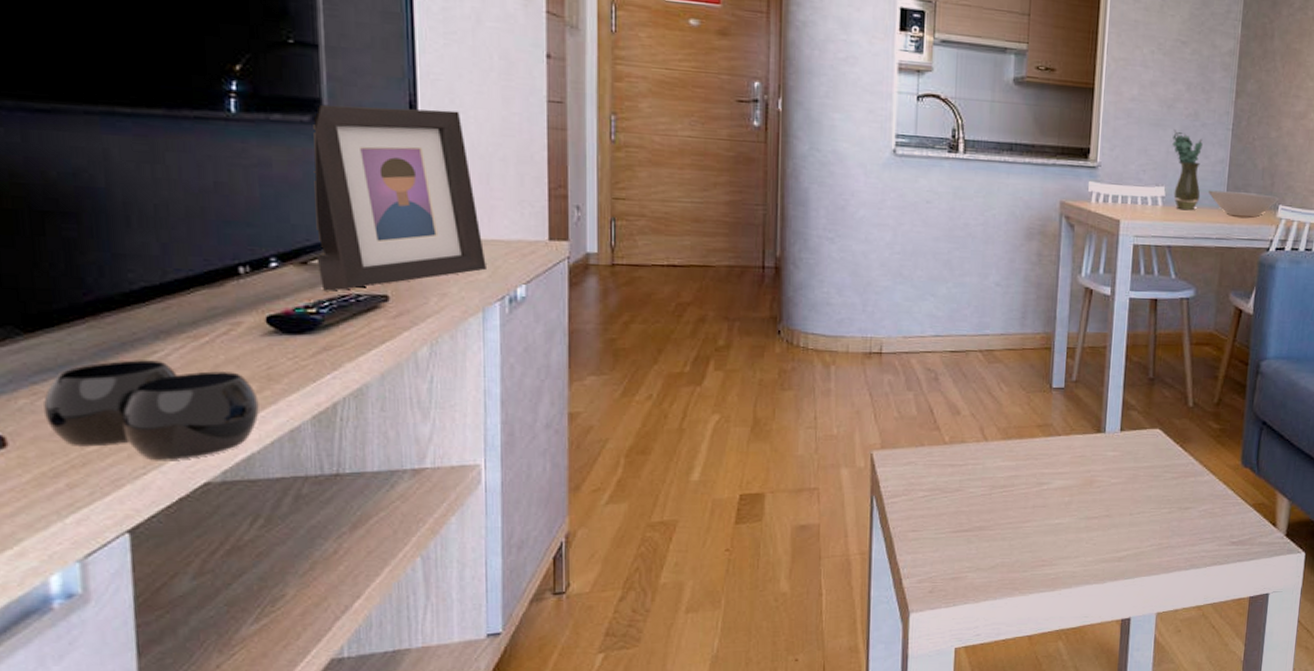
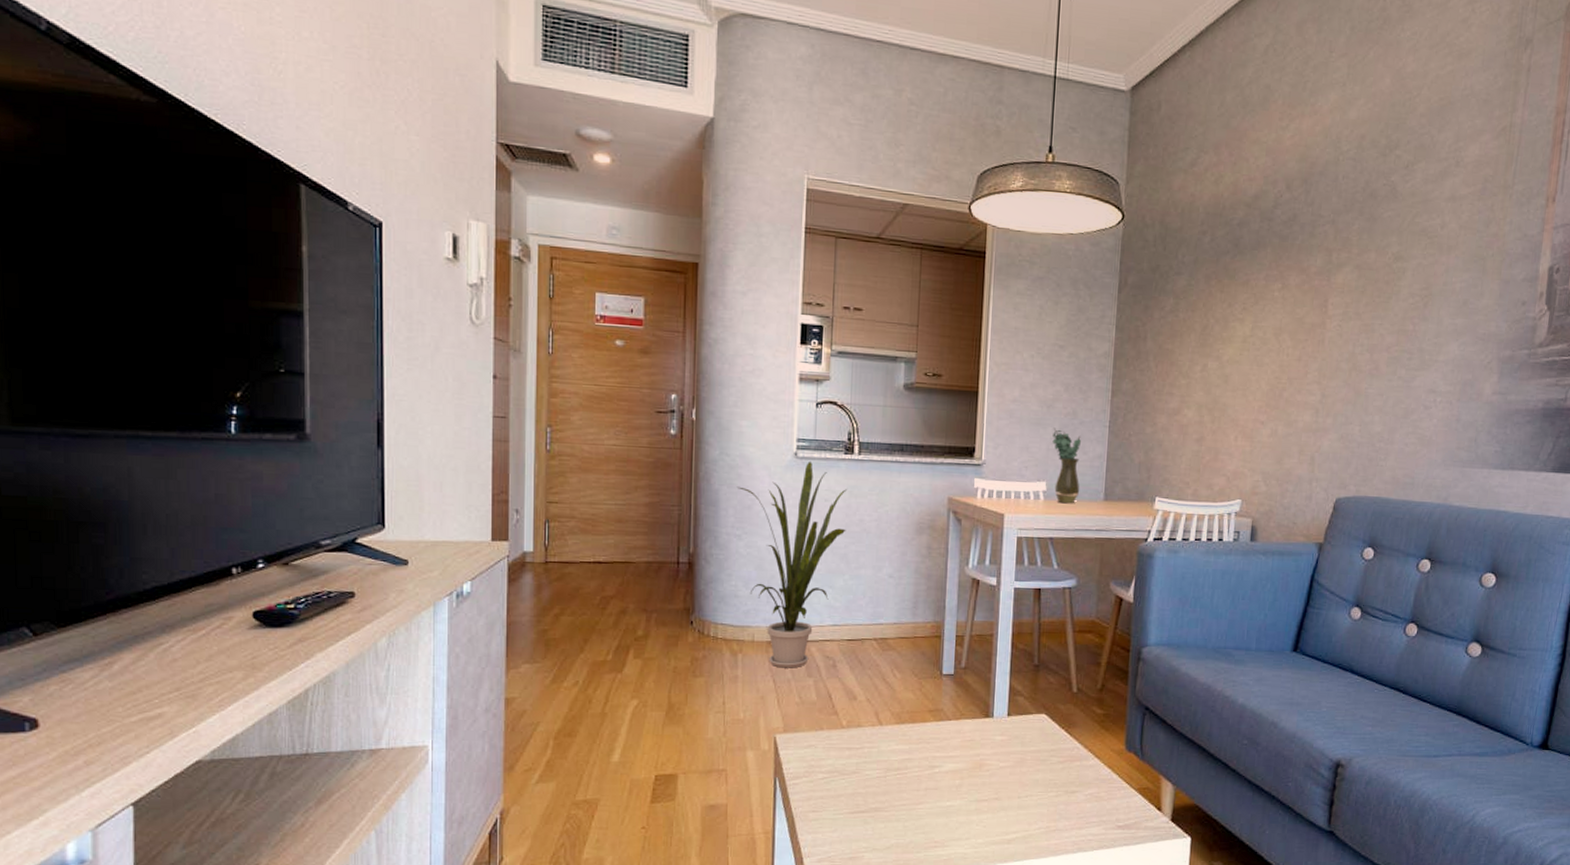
speaker: present [43,360,259,460] -> none [69,651,244,740]
picture frame: present [313,104,486,291] -> none [296,424,438,589]
house plant: none [830,159,952,381] -> present [738,461,848,668]
bowl: present [1208,190,1280,219] -> none [1087,484,1156,511]

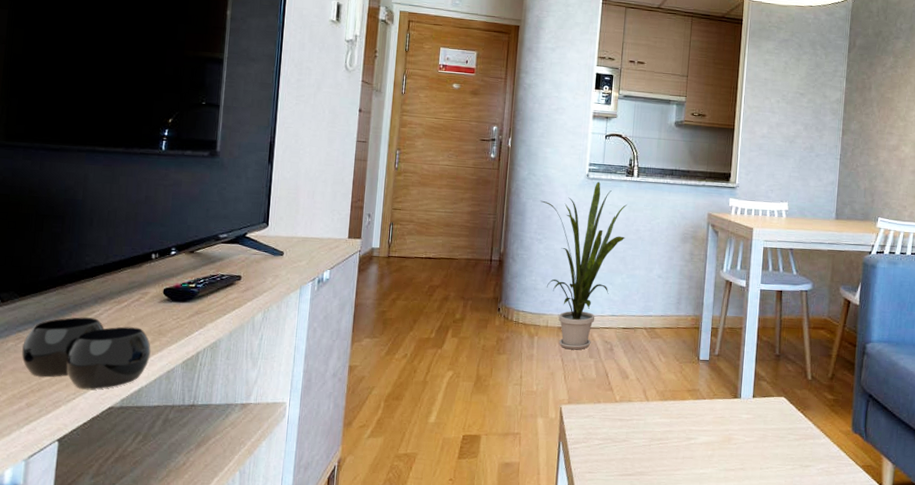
speaker: none [69,651,244,740] -> present [21,317,151,389]
vase: present [1052,428,1082,504] -> none [793,159,818,221]

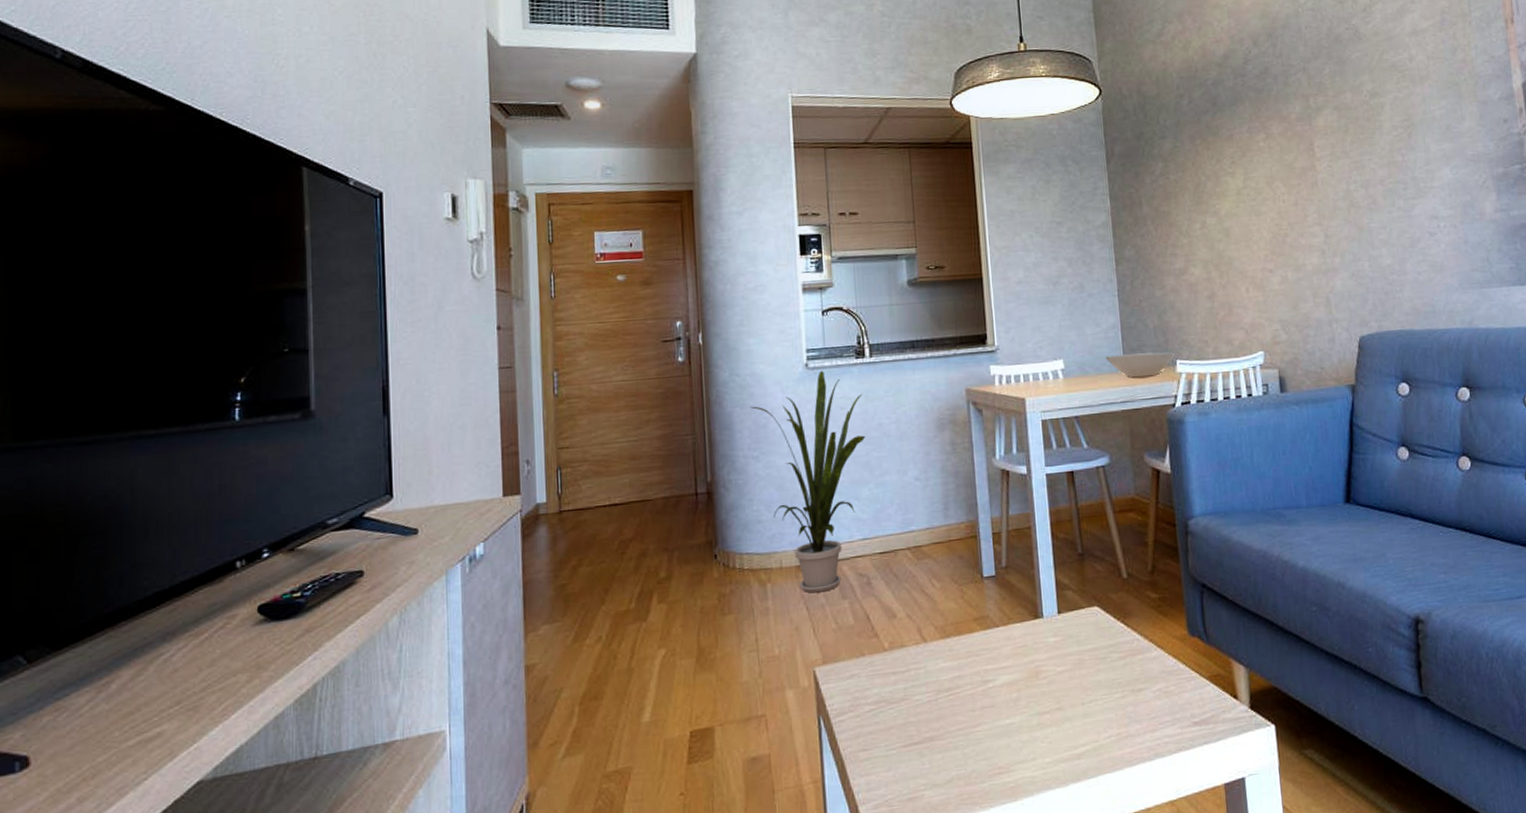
speaker: present [21,317,151,389] -> none [63,662,248,763]
bowl: none [821,205,879,228] -> present [1105,352,1176,379]

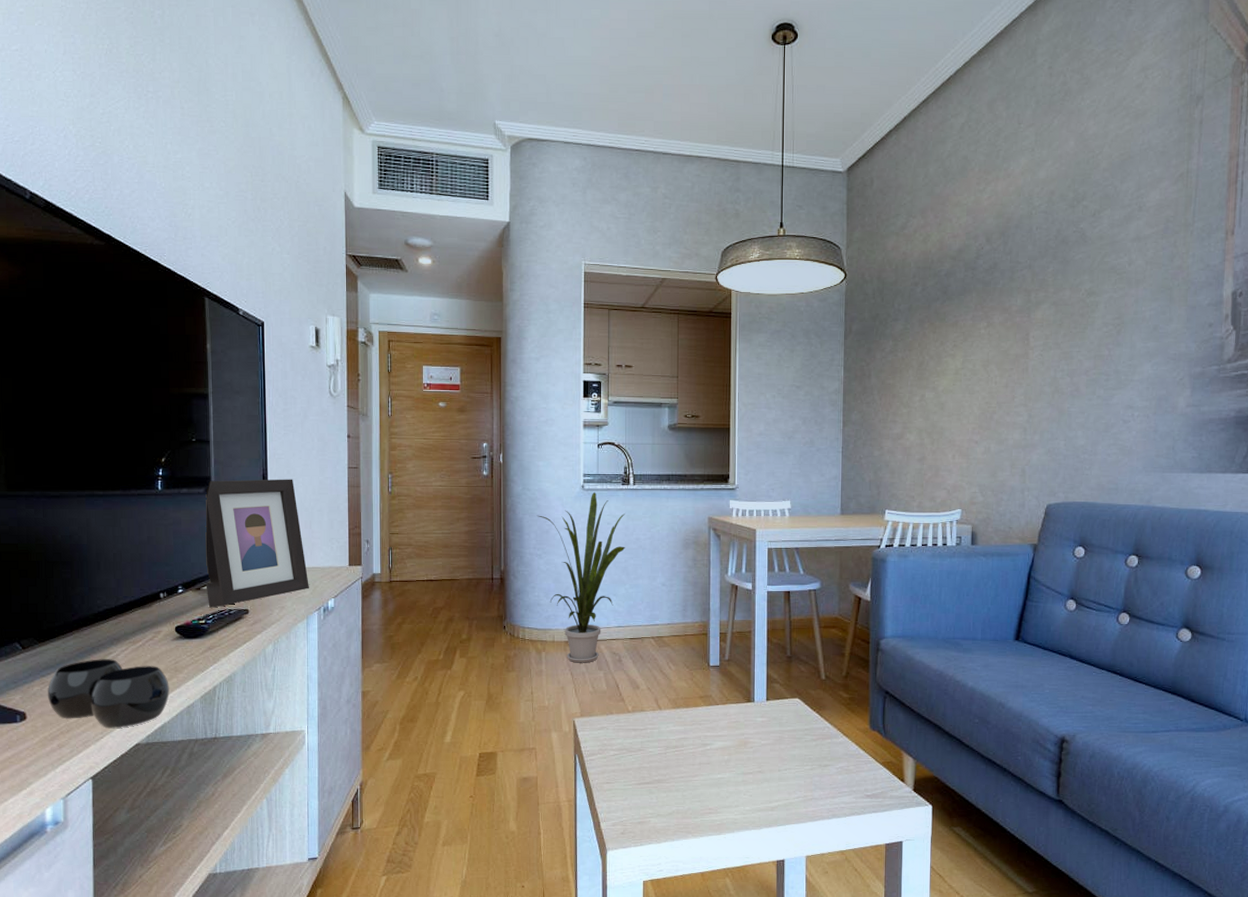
speaker: none [63,662,248,763] -> present [47,659,170,728]
picture frame: none [302,389,449,574] -> present [205,479,309,608]
bowl: present [1105,352,1176,379] -> none [825,501,886,522]

